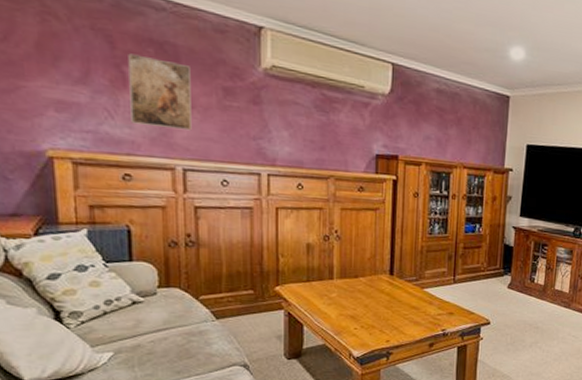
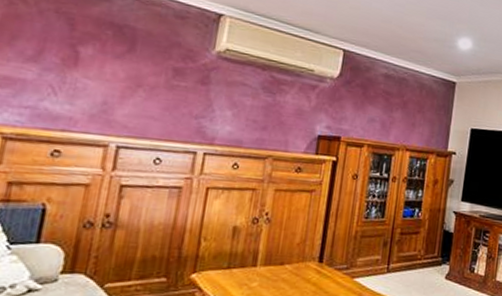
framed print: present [128,53,192,131] -> none [73,35,145,109]

